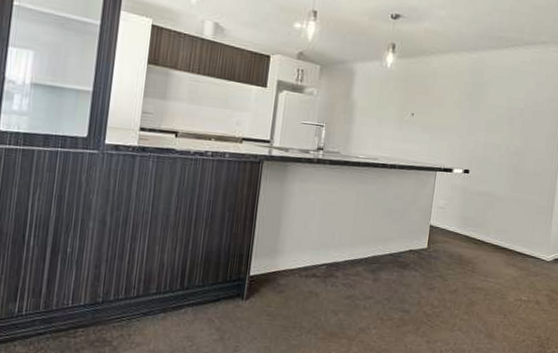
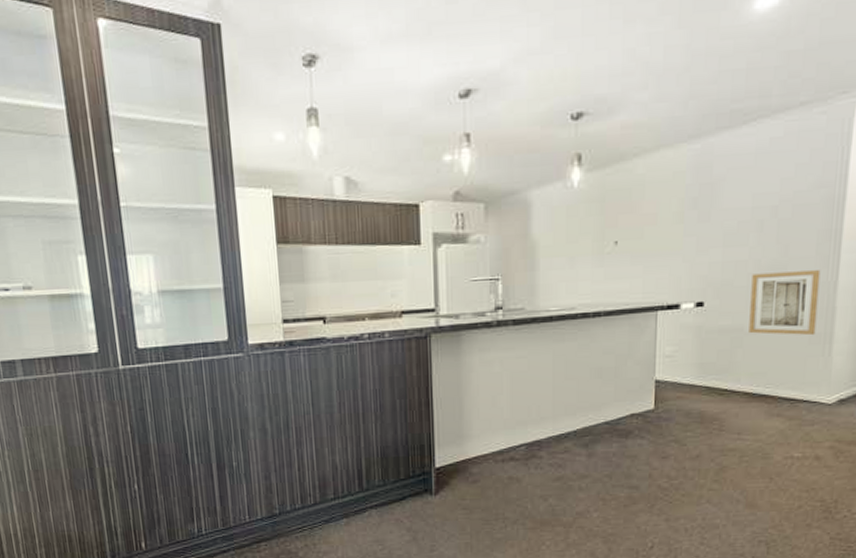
wall art: none [498,155,548,208] -> present [749,270,821,336]

